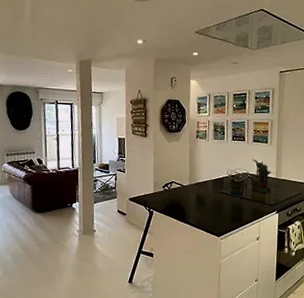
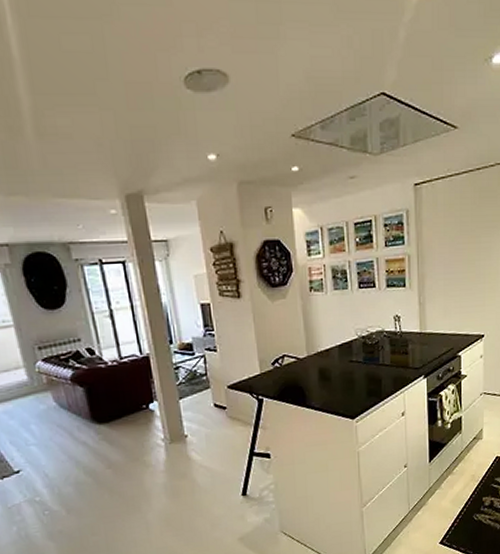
potted plant: present [253,159,273,193] -> none [388,310,415,354]

